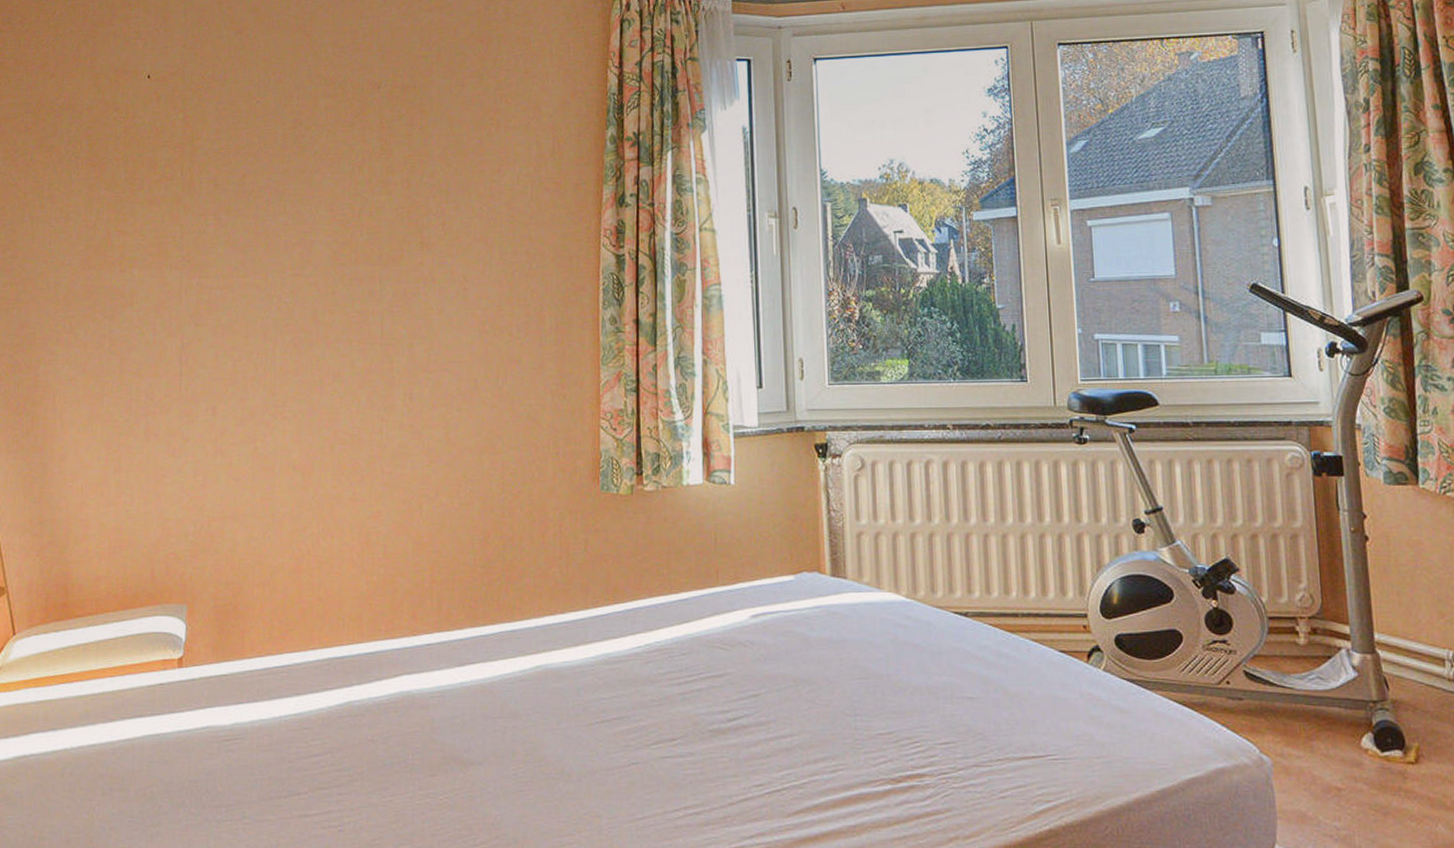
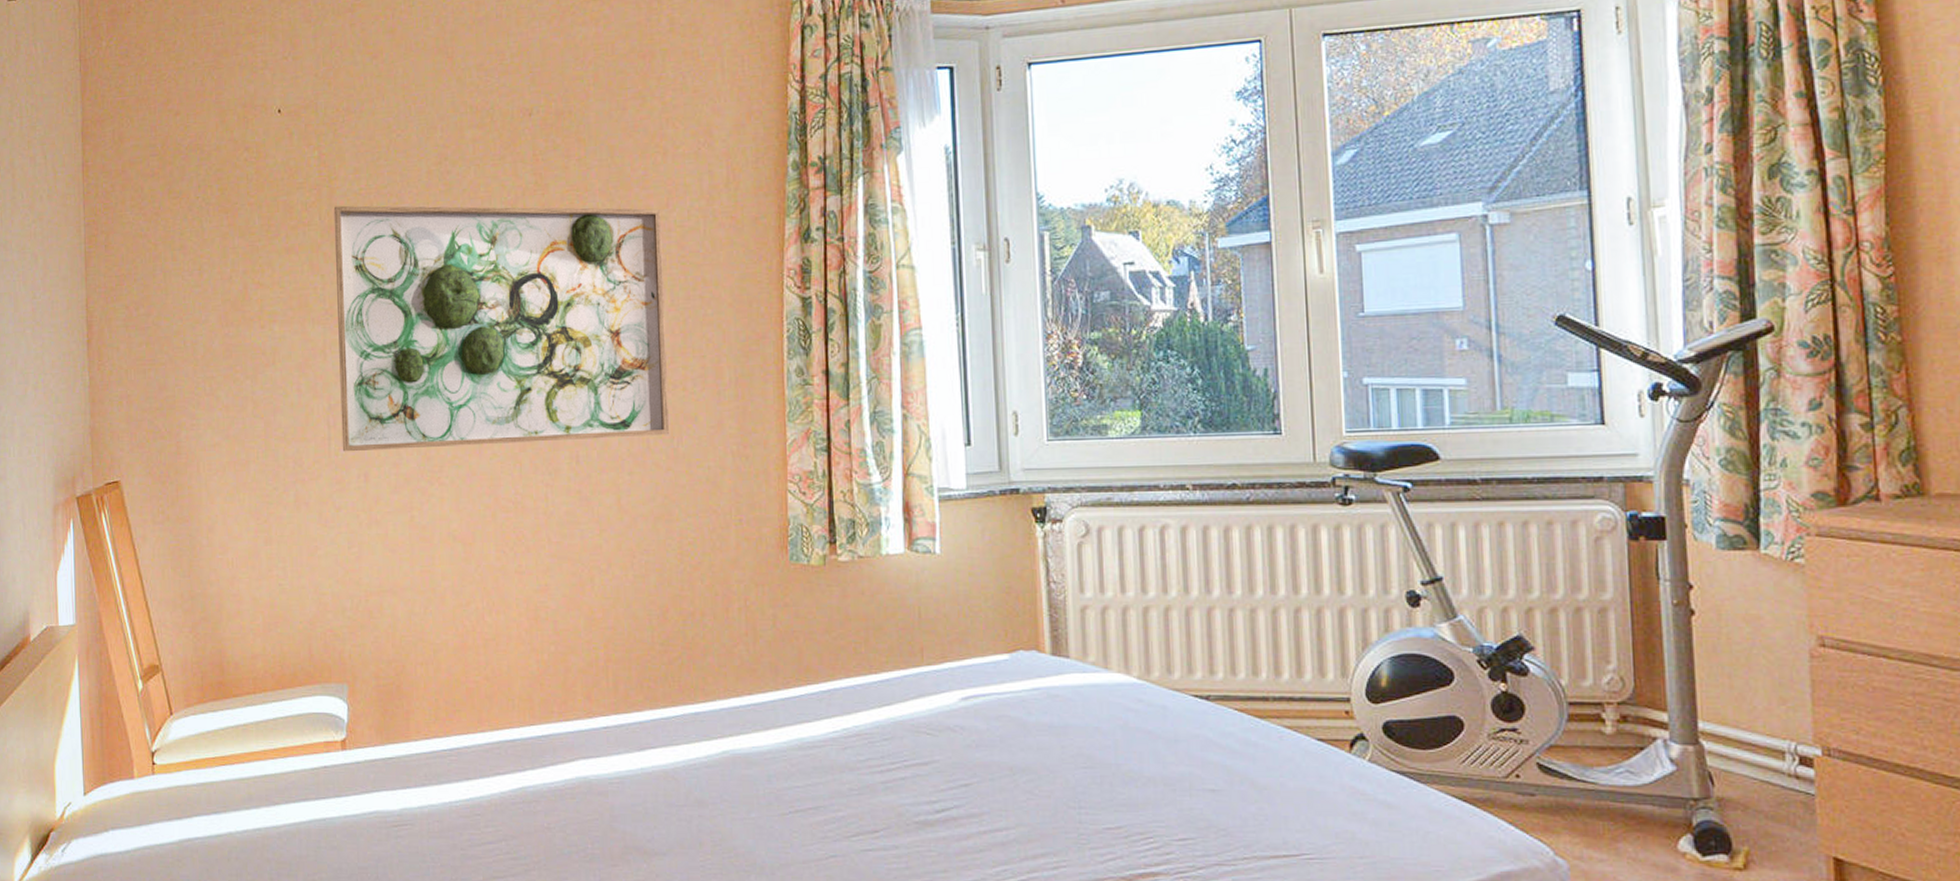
wall art: none [192,163,495,387] -> present [333,205,669,452]

